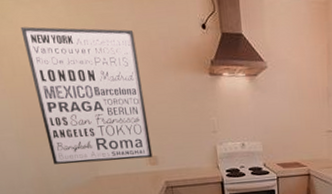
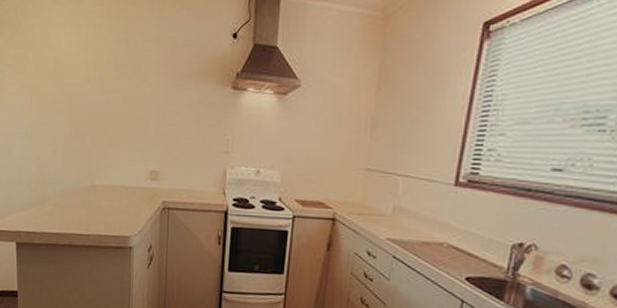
wall art: present [20,26,153,164] -> none [51,25,160,172]

